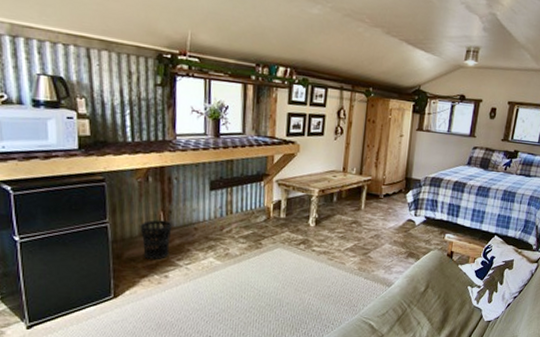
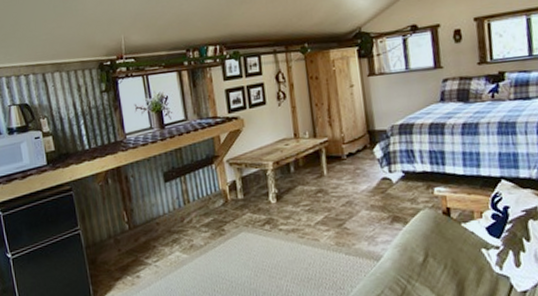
wastebasket: present [140,220,173,260] -> none [107,219,138,262]

